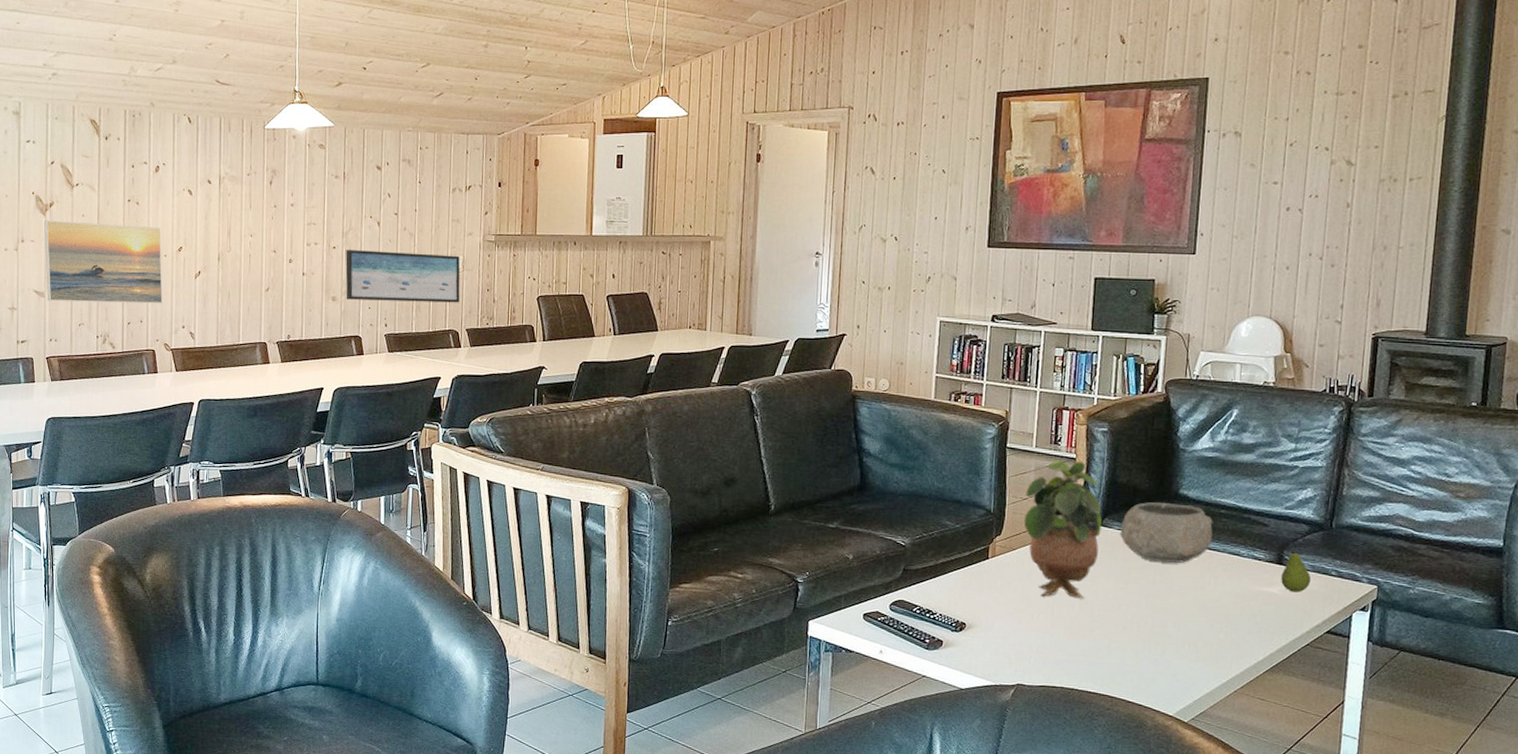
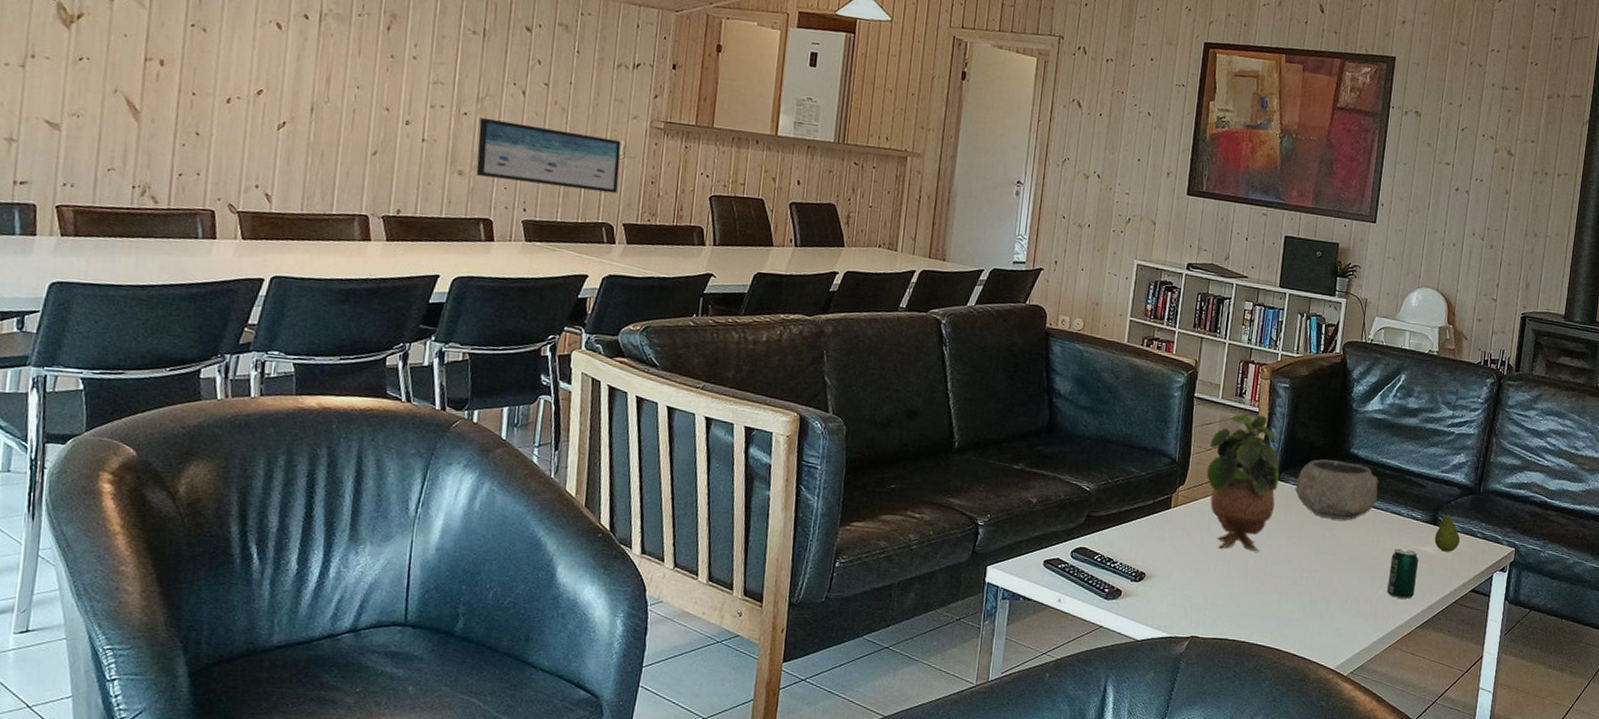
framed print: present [44,220,163,304] -> none [63,35,235,156]
beverage can: none [1229,590,1264,642] -> present [1387,548,1419,599]

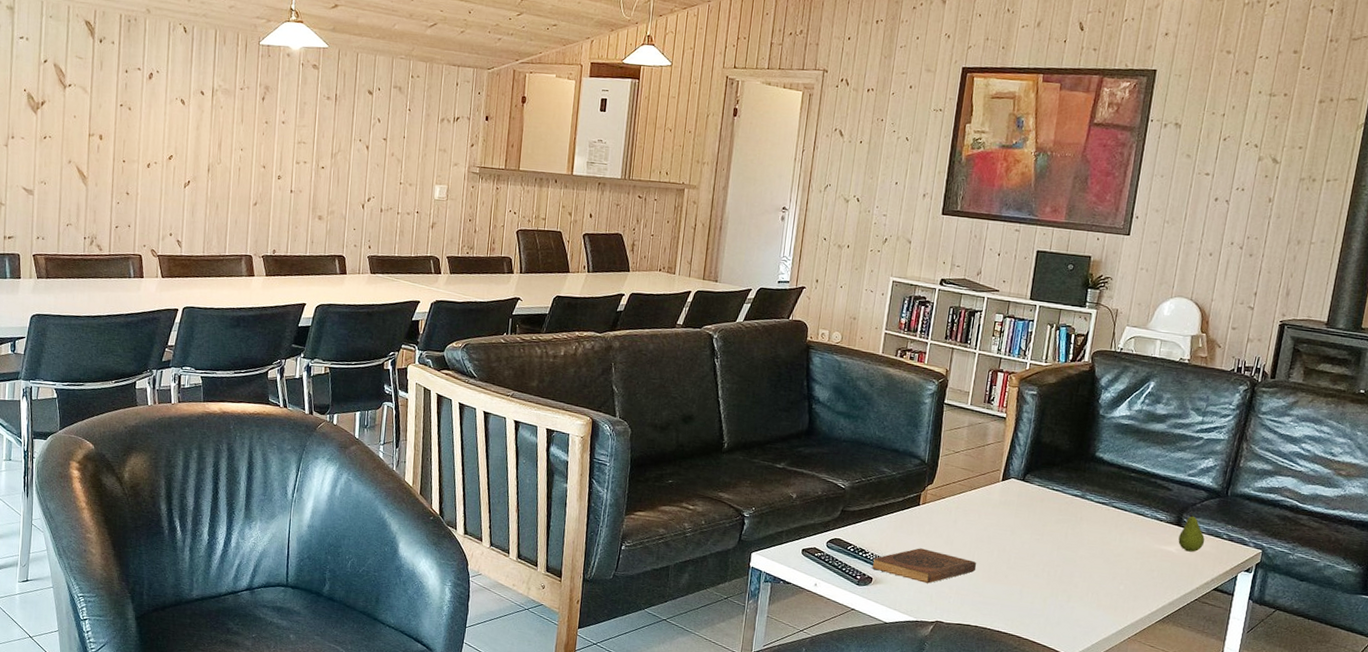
wall art: present [476,117,621,194] -> none [332,170,445,231]
book: none [1121,555,1232,595] -> present [871,548,976,584]
potted plant: present [1206,413,1280,553] -> none [954,419,1026,547]
bowl: present [1294,459,1379,520] -> none [1039,462,1124,520]
beverage can: present [1387,548,1419,599] -> none [1128,547,1162,595]

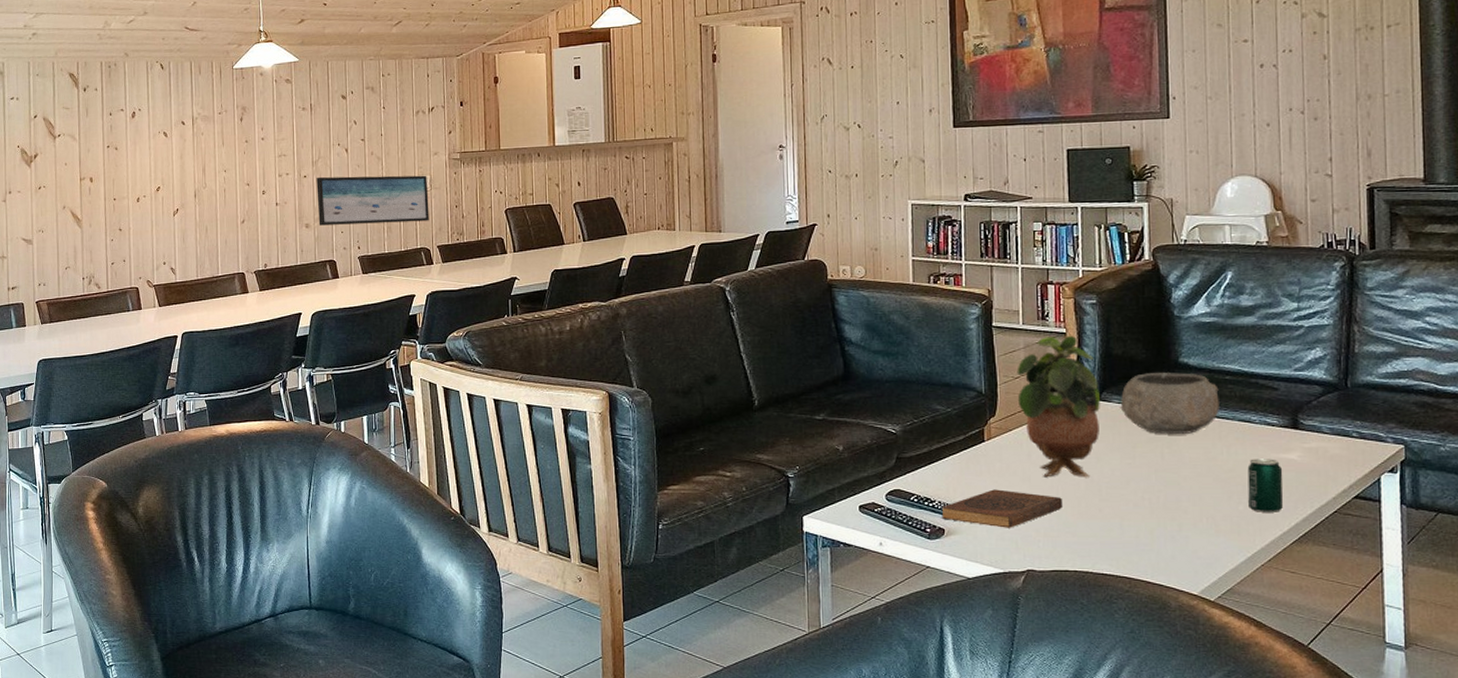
wall art: none [332,170,445,231] -> present [316,175,429,226]
potted plant: none [954,419,1026,547] -> present [1017,335,1100,478]
bowl: none [1039,462,1124,520] -> present [1120,373,1219,434]
beverage can: none [1128,547,1162,595] -> present [1247,459,1283,512]
fruit: present [1178,512,1205,552] -> none [1298,411,1332,457]

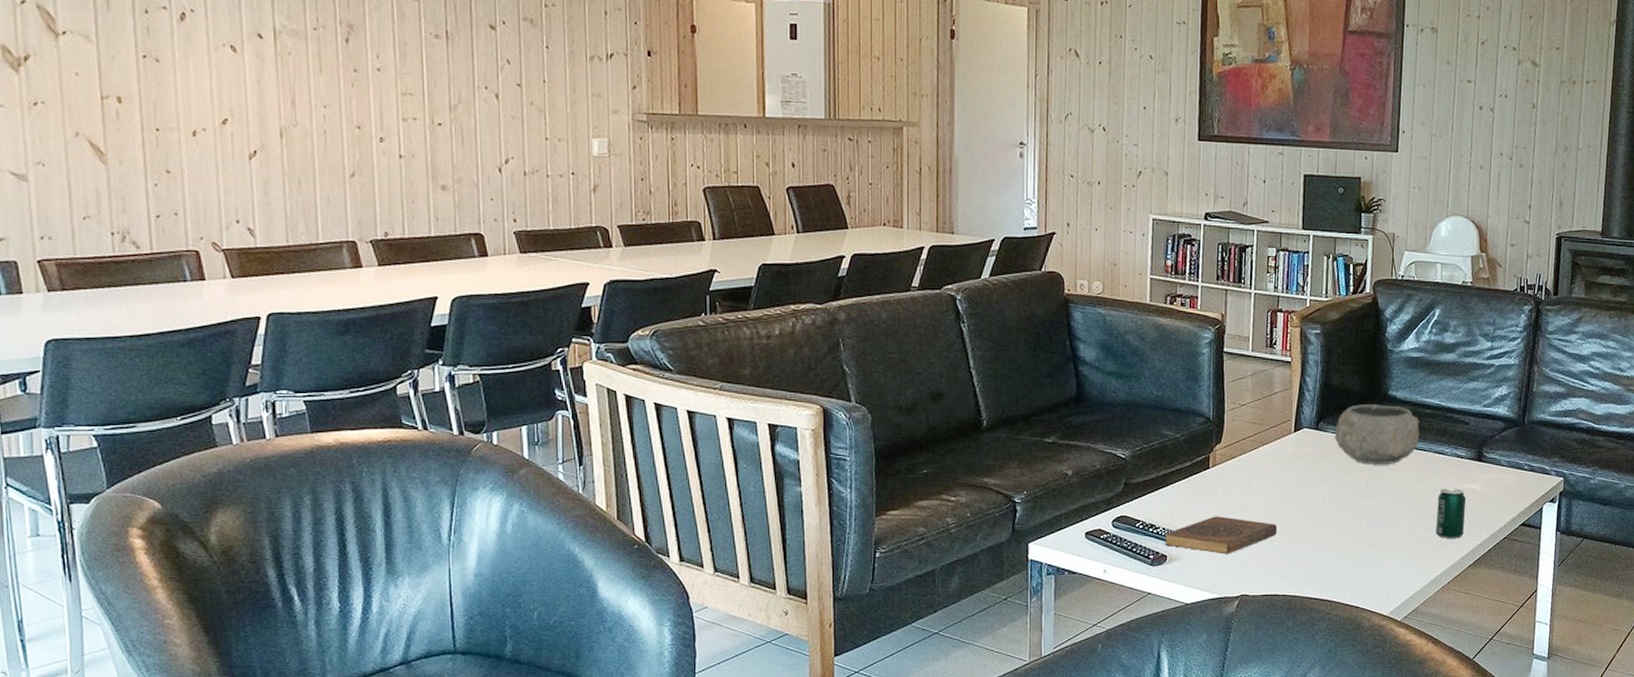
wall art: present [316,175,429,226] -> none [456,126,607,194]
potted plant: present [1017,335,1100,478] -> none [1242,364,1317,505]

